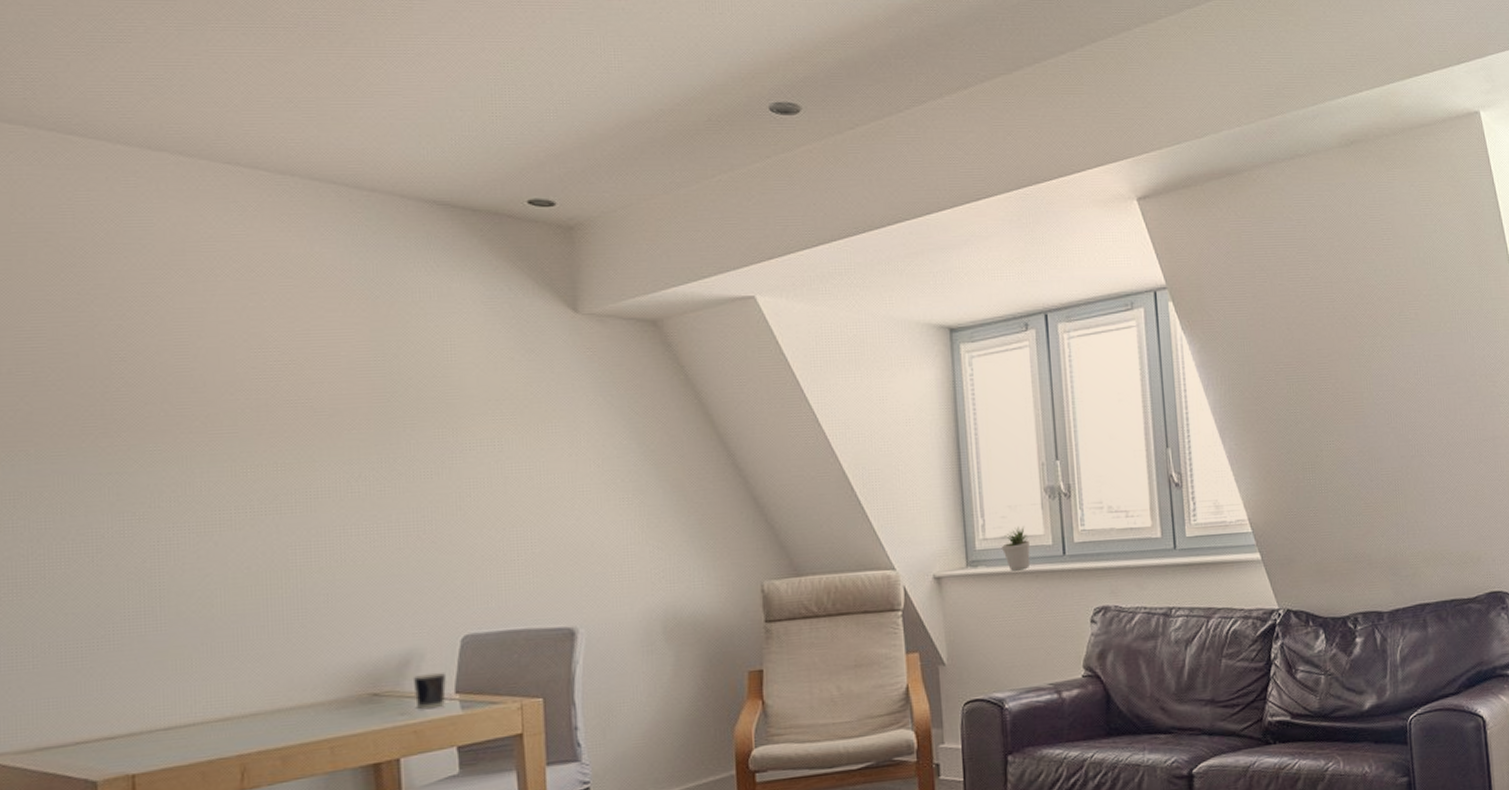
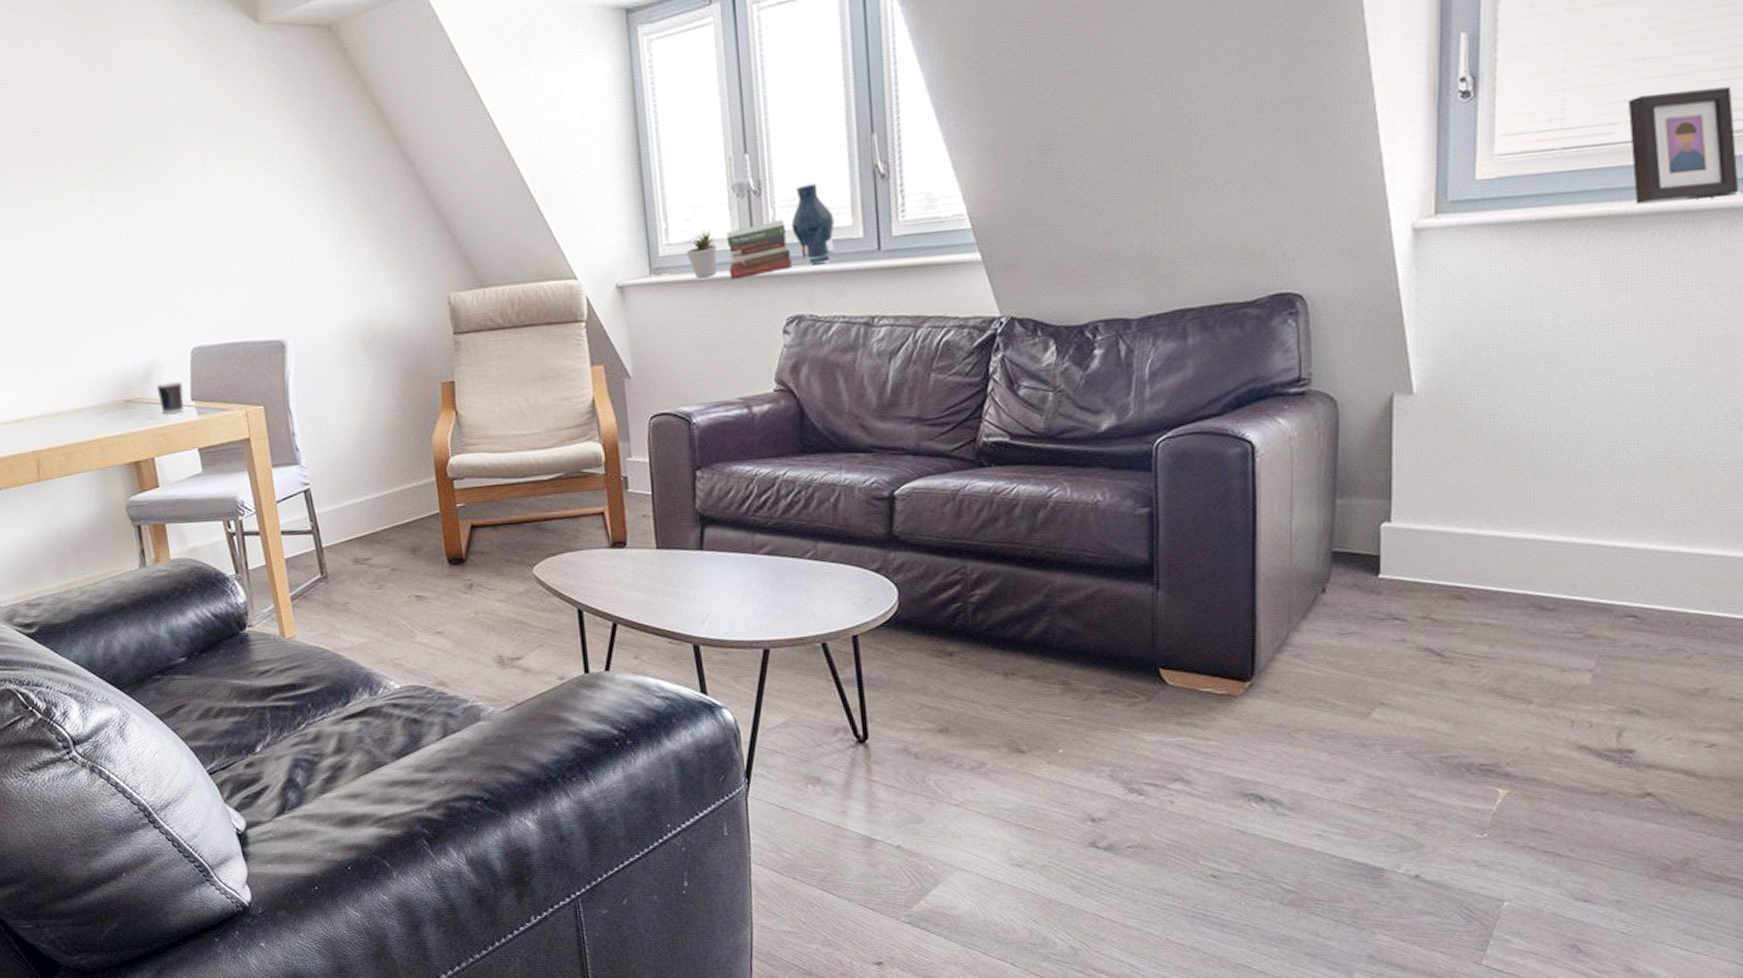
books: none [1039,519,1099,573] -> present [726,219,793,280]
vase: none [1098,489,1137,561] -> present [791,183,835,265]

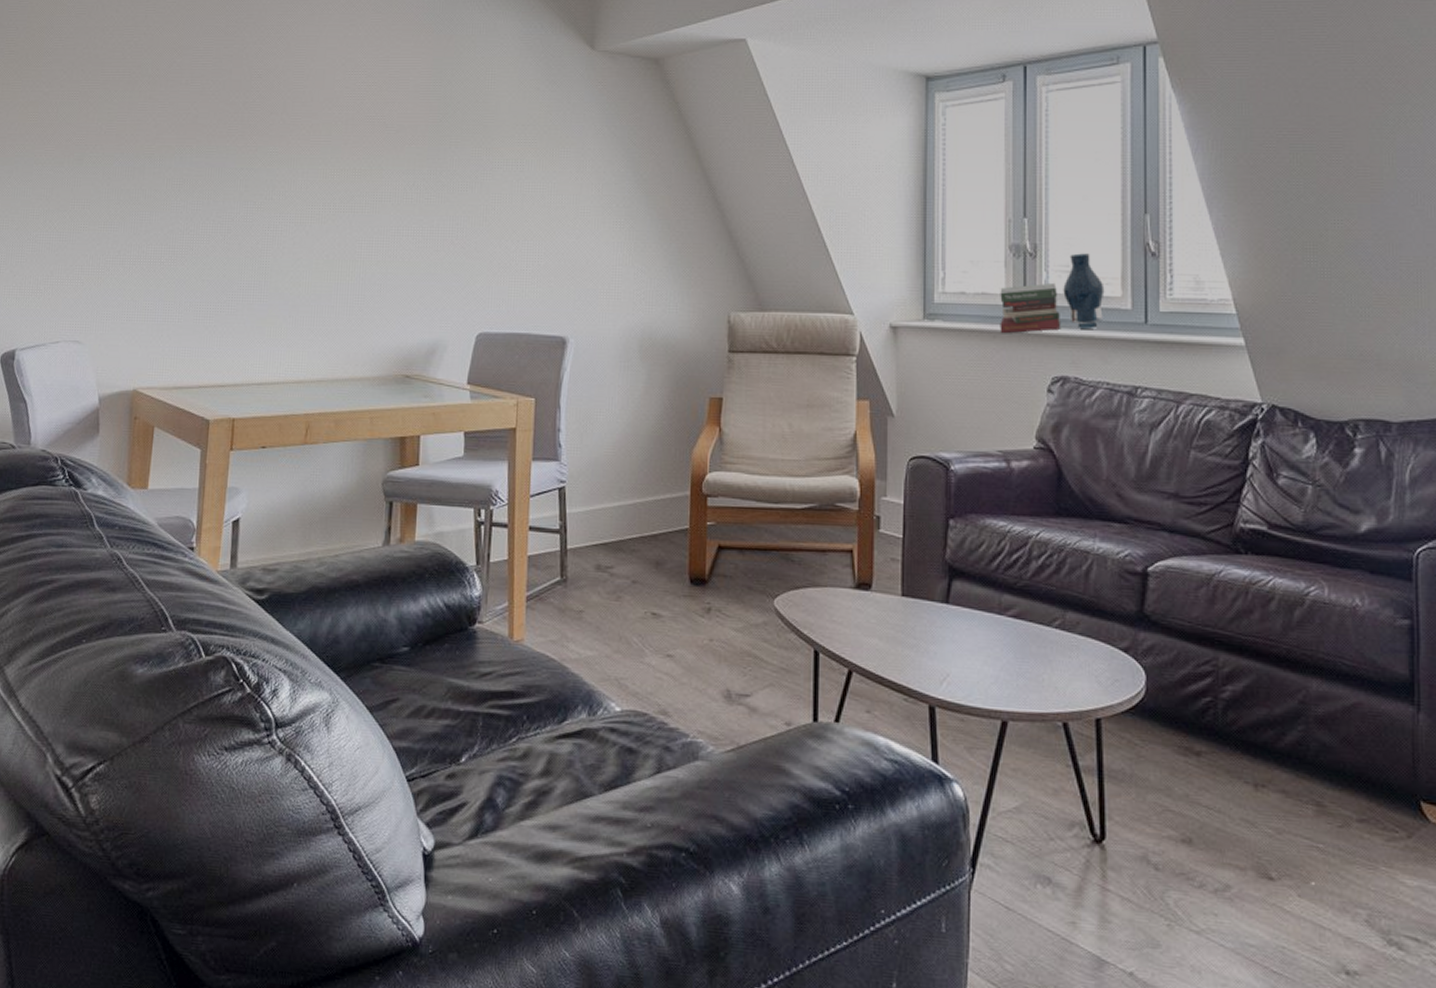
mug: present [156,381,184,415] -> none [436,363,461,395]
potted plant: present [687,229,718,279] -> none [961,282,989,329]

